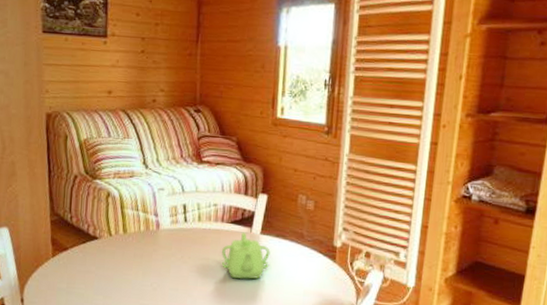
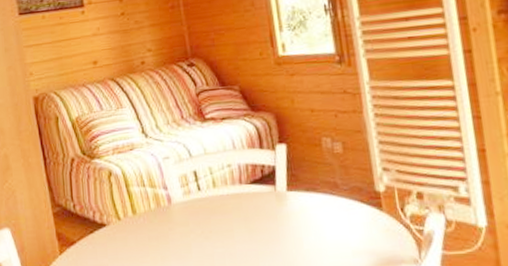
teapot: present [222,232,270,280] -> none [246,192,305,249]

